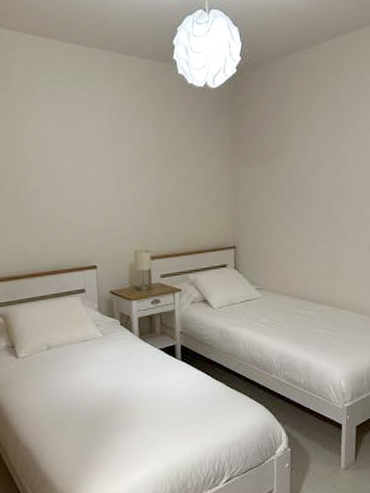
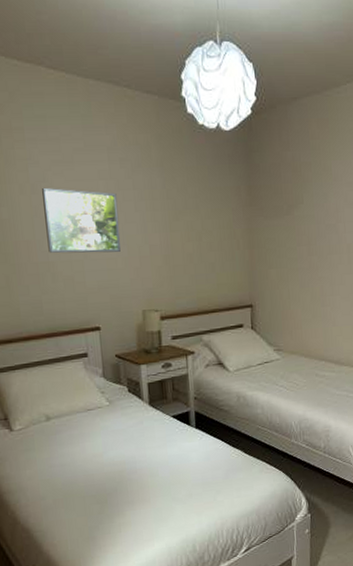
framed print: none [50,142,117,200] -> present [42,187,121,254]

